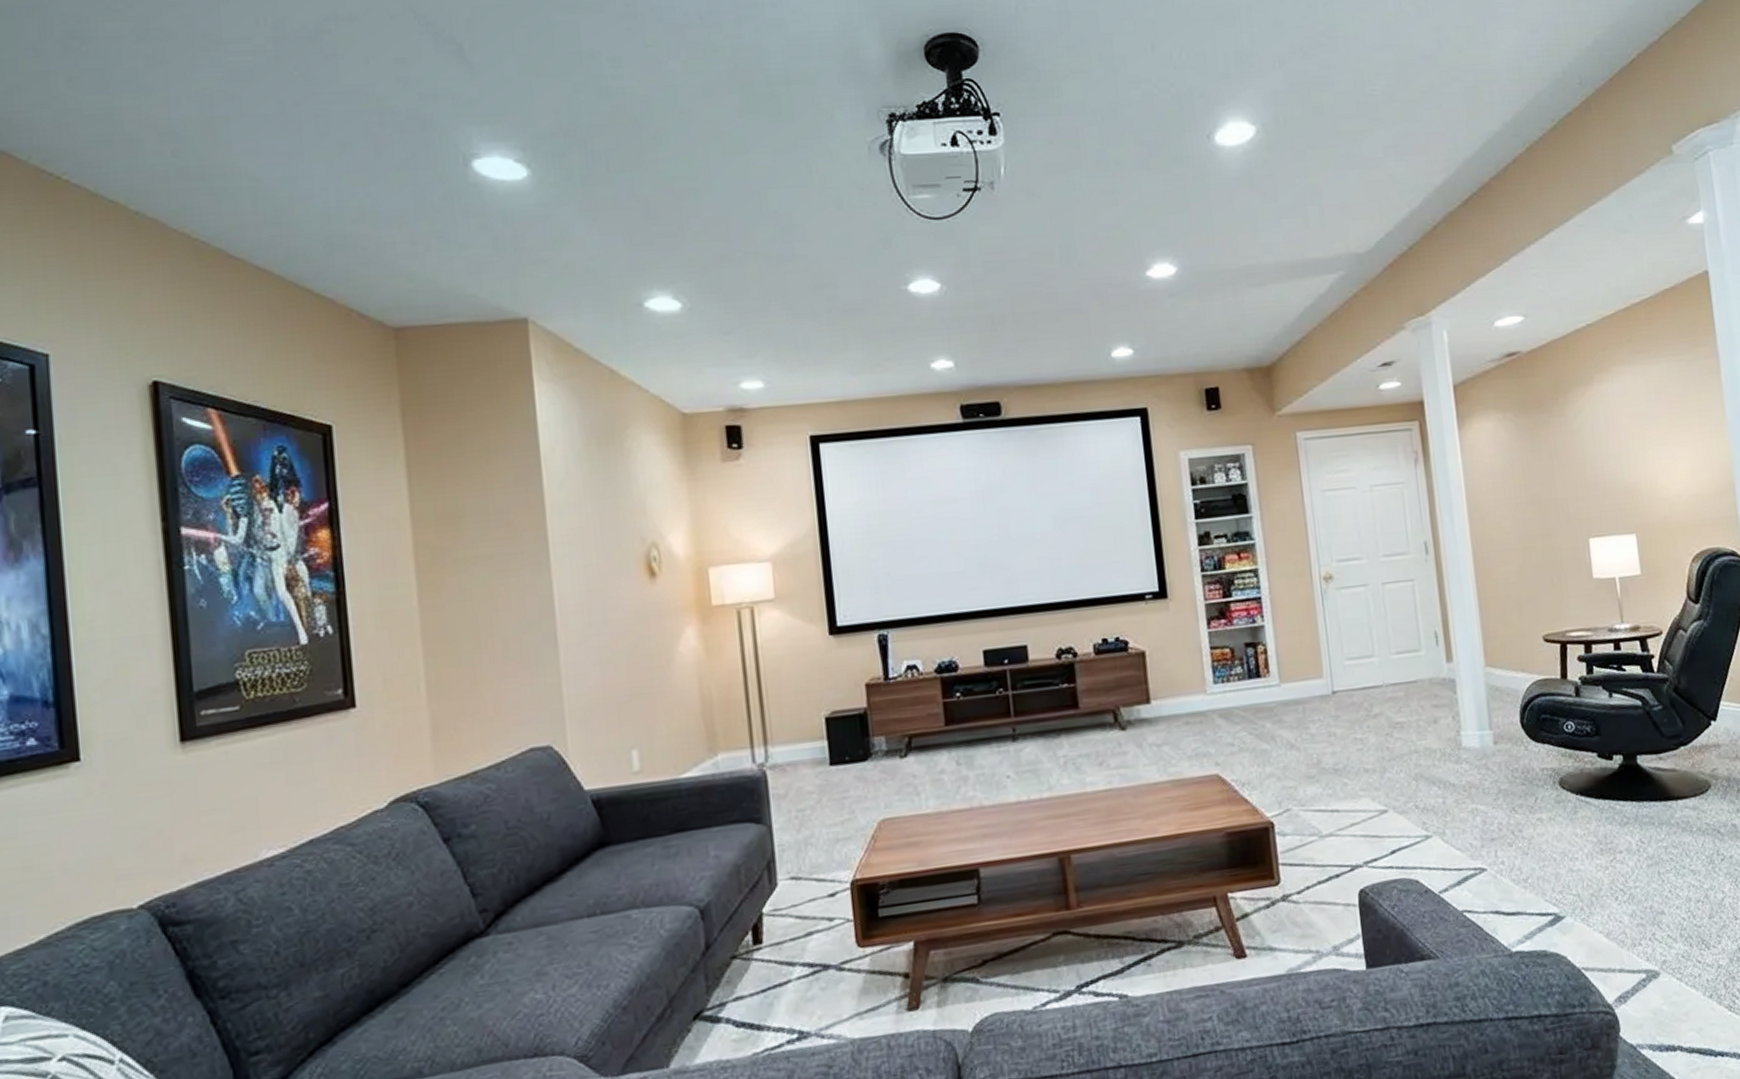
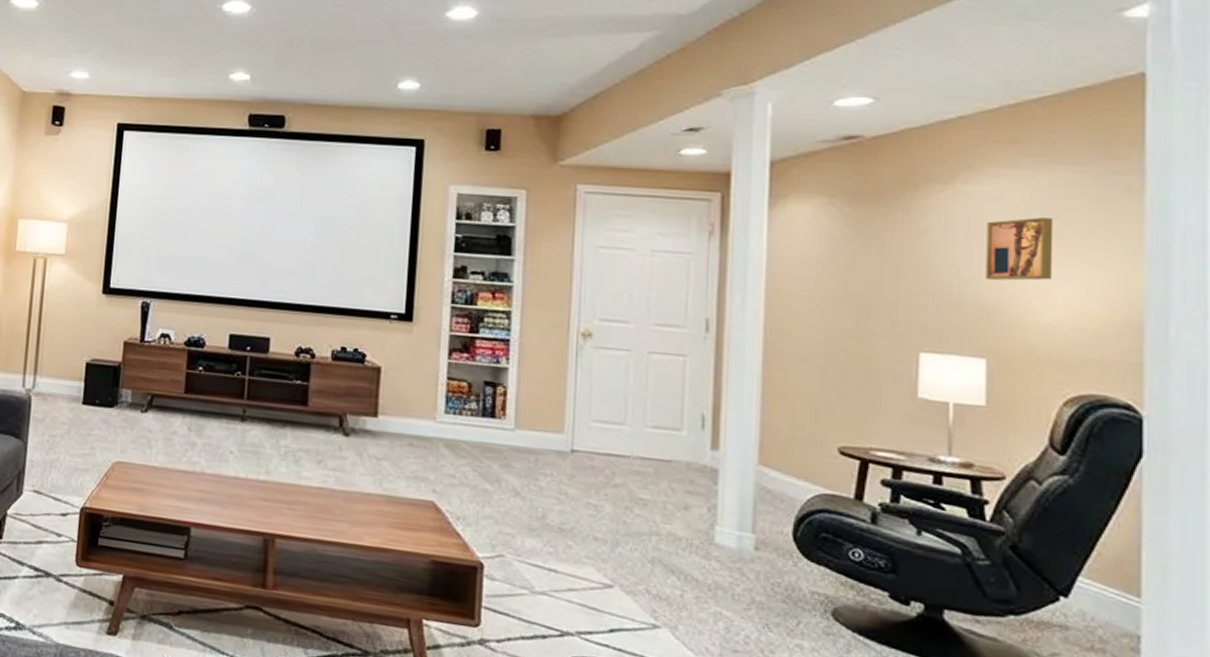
wall art: none [1620,404,1671,466] -> present [985,217,1054,281]

